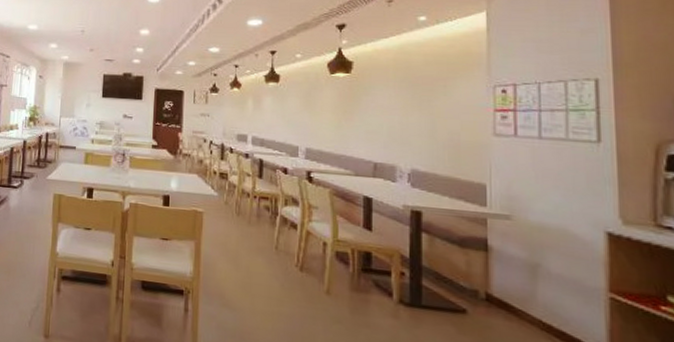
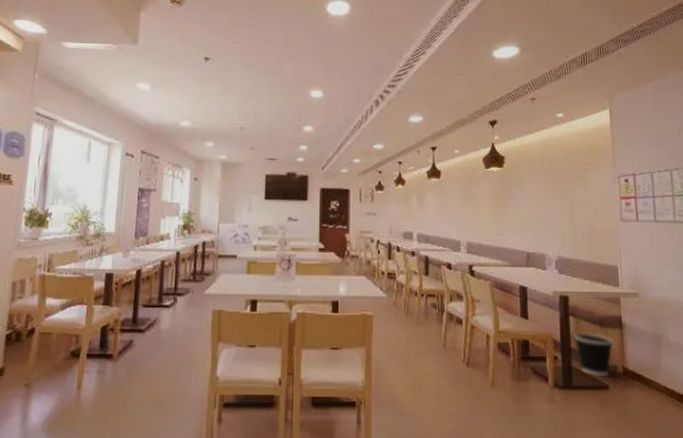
wastebasket: none [426,250,476,300] -> present [573,332,614,377]

